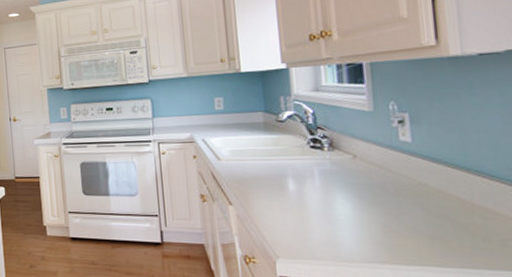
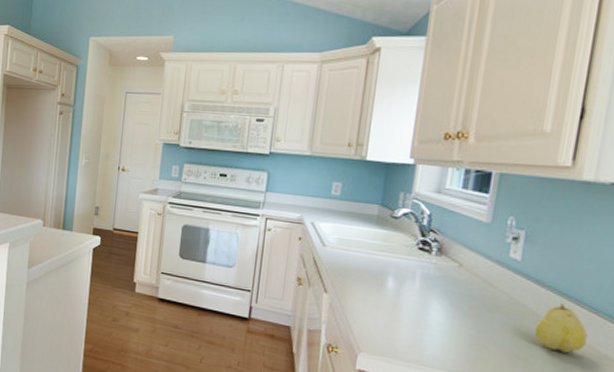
fruit: none [443,177,497,225] -> present [534,303,587,353]

